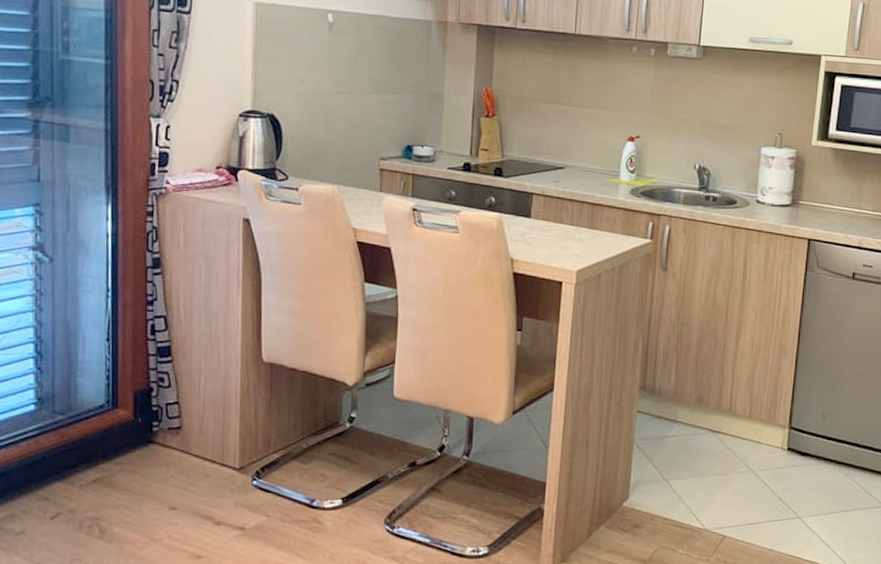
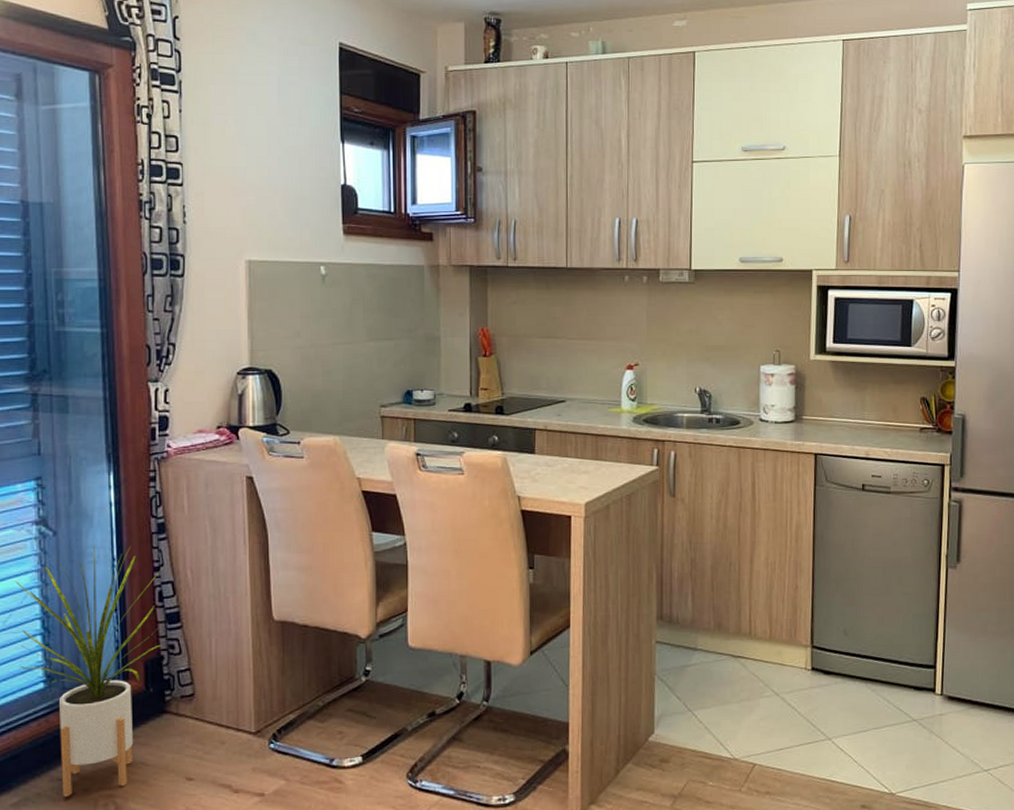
house plant: none [10,274,158,516] -> present [15,545,165,797]

